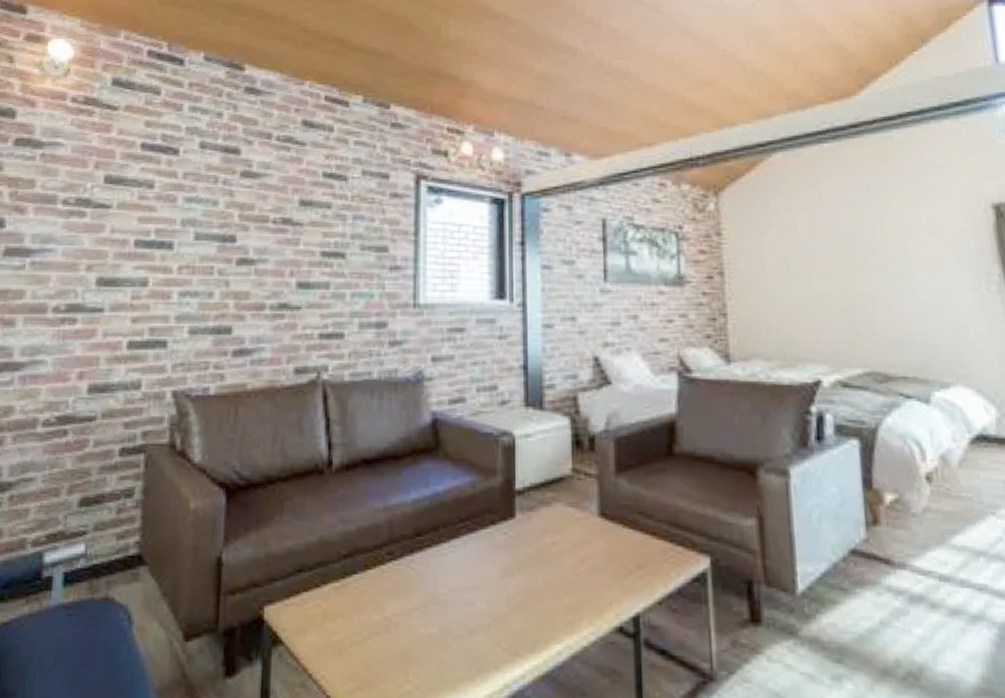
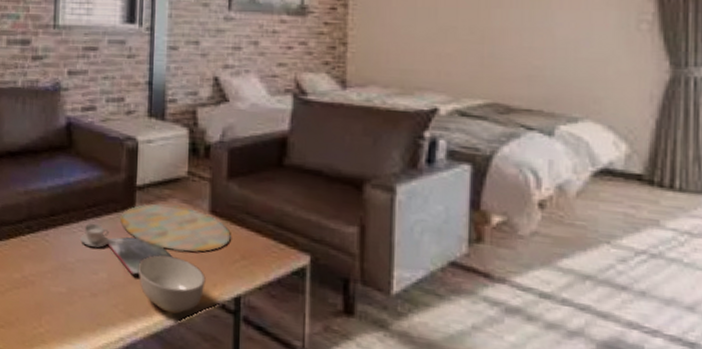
teacup: none [452,542,486,571] -> present [79,224,109,248]
magazine: none [485,554,560,601] -> present [107,237,172,275]
decorative tray: none [499,510,624,568] -> present [120,203,231,253]
bowl: none [522,573,600,645] -> present [138,255,206,314]

